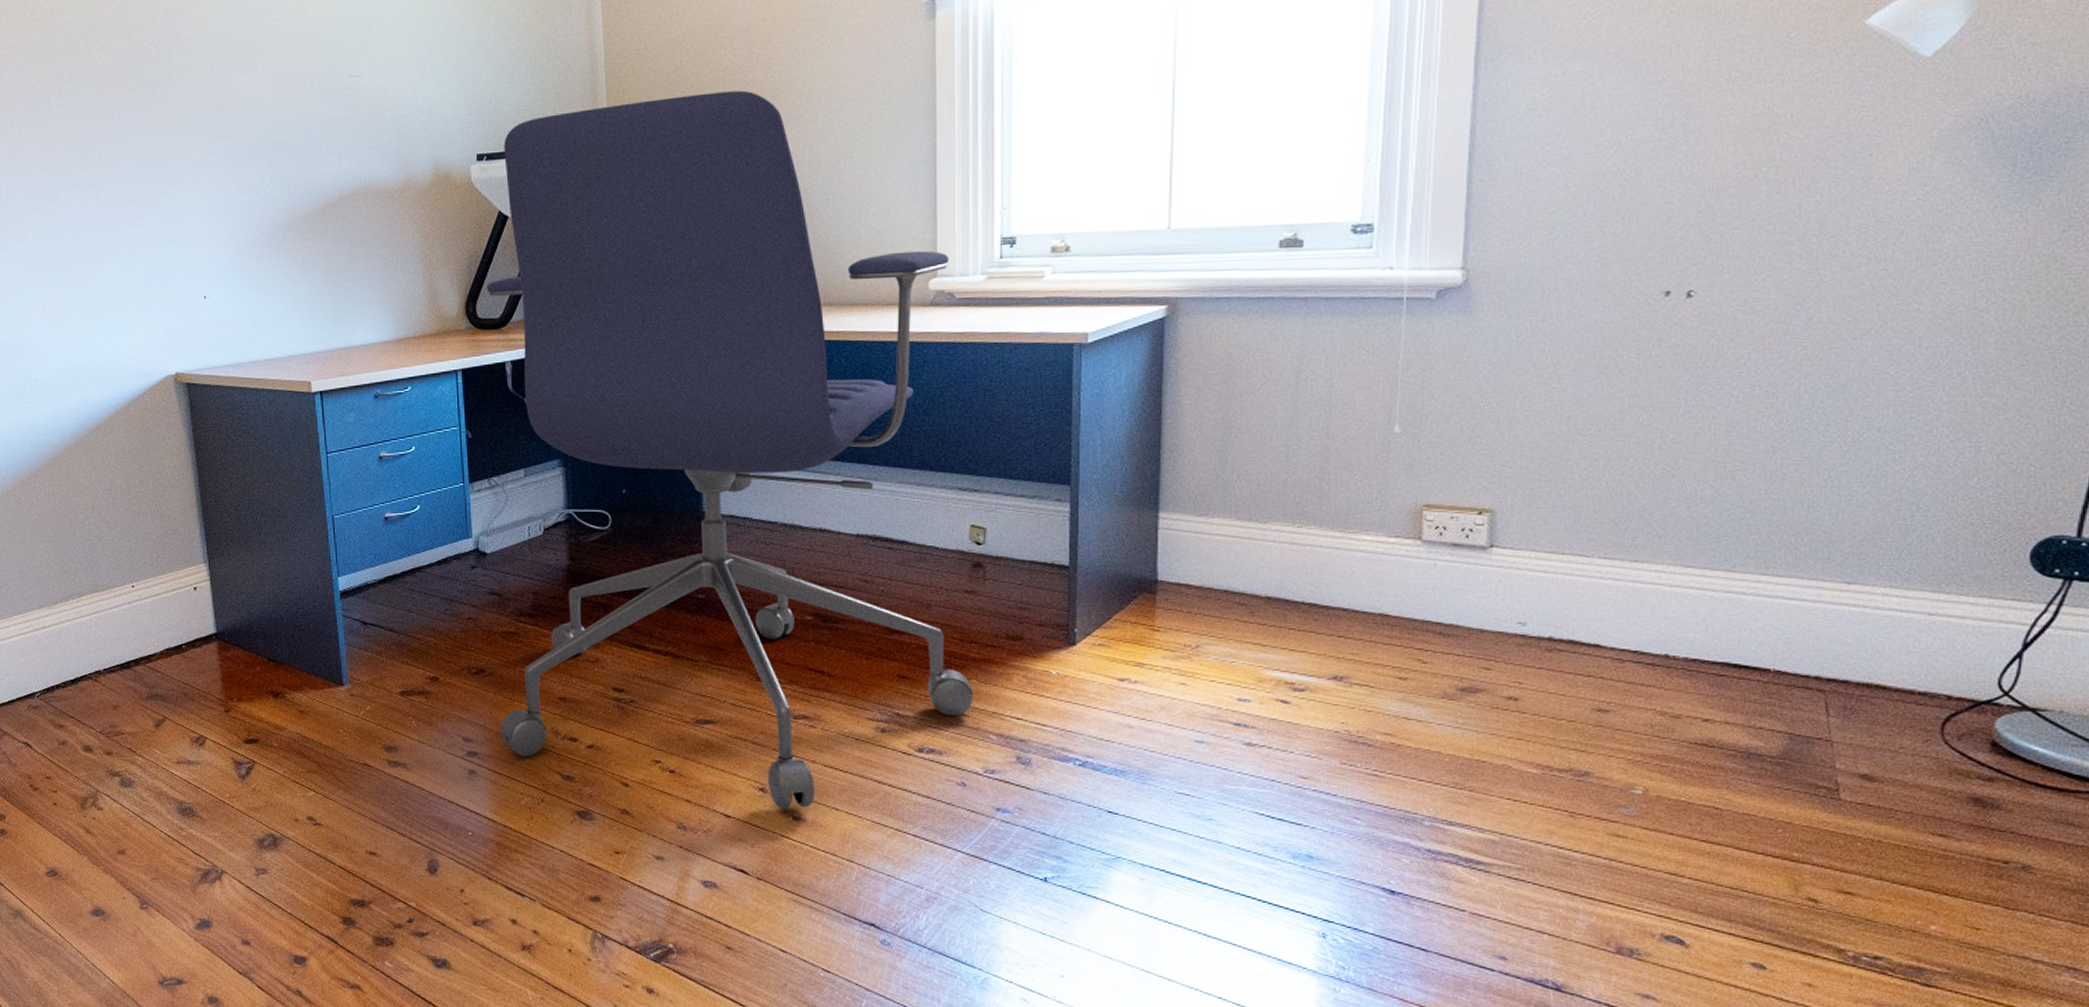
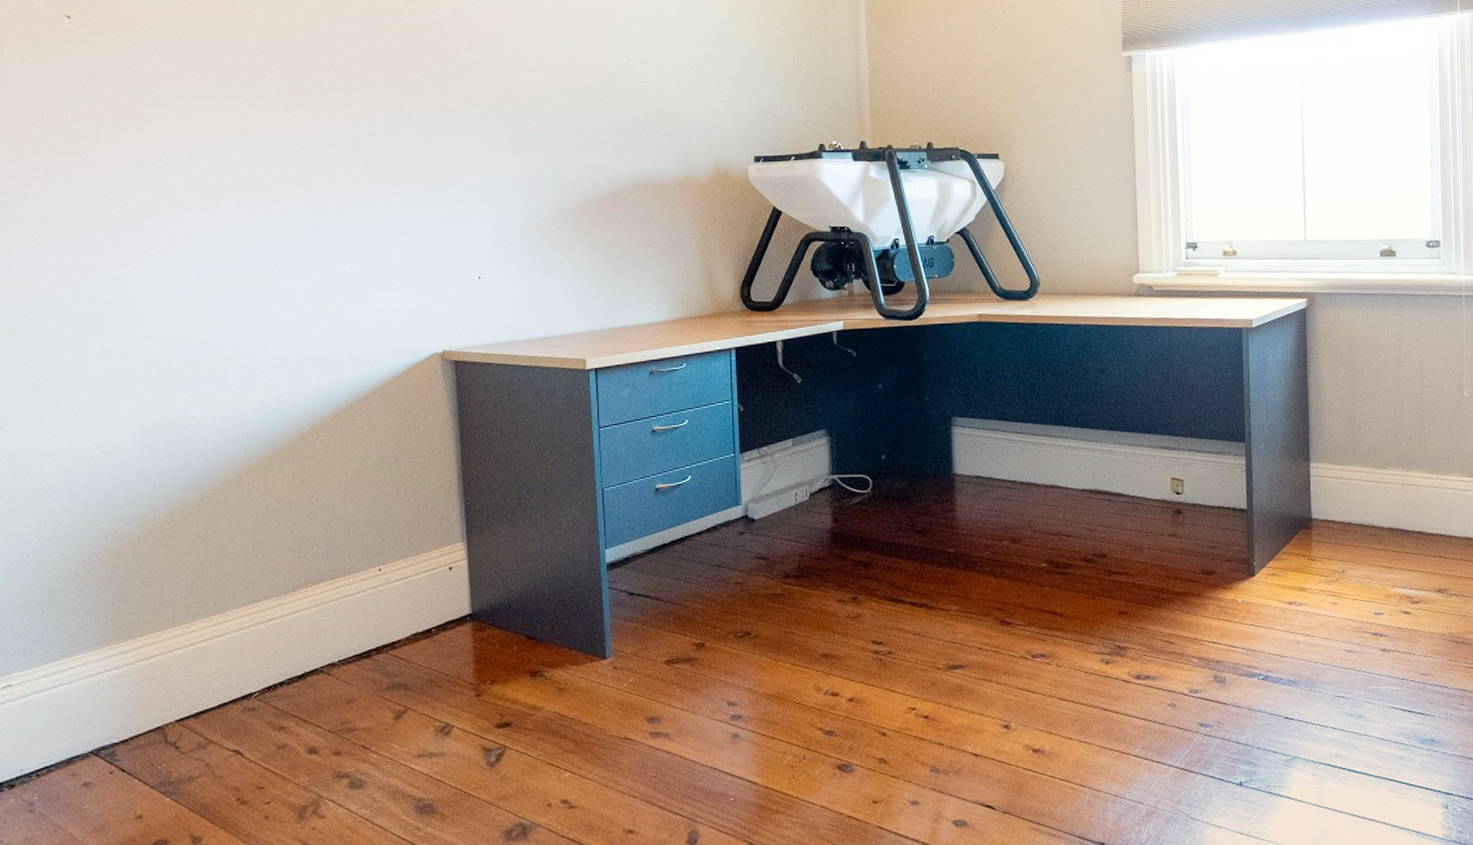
office chair: present [486,90,974,809] -> none [760,116,1179,743]

